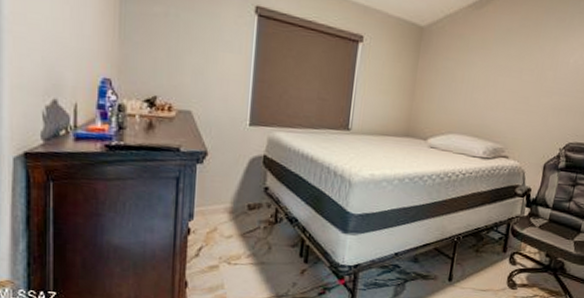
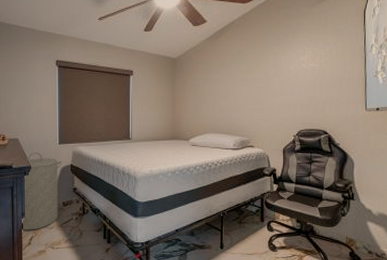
laundry hamper: none [186,133,252,238] -> present [21,152,62,230]

